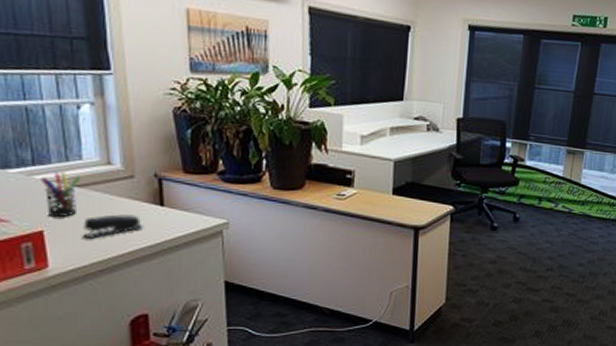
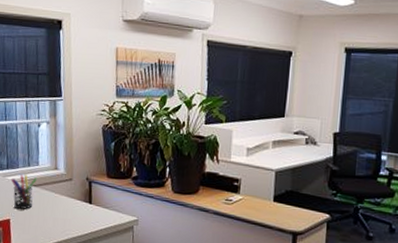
stapler: present [83,214,144,239] -> none [35,209,77,228]

